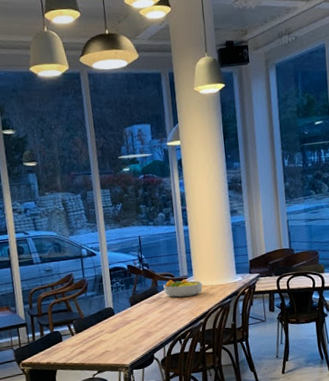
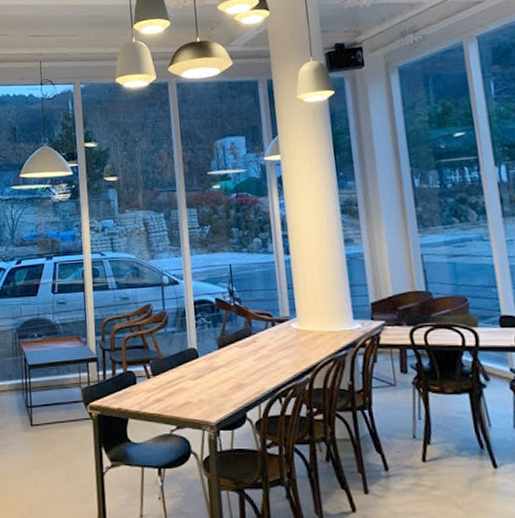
fruit bowl: present [163,279,203,298] -> none [259,320,309,343]

